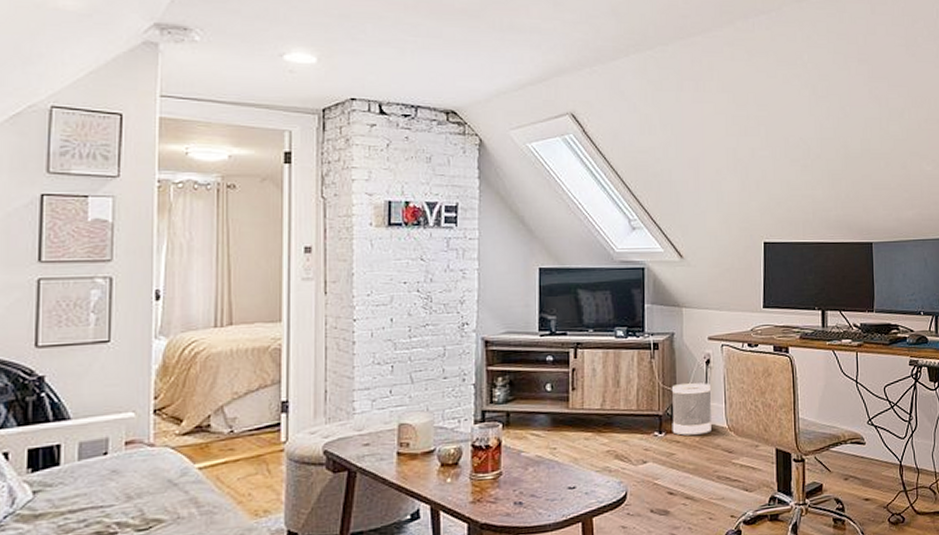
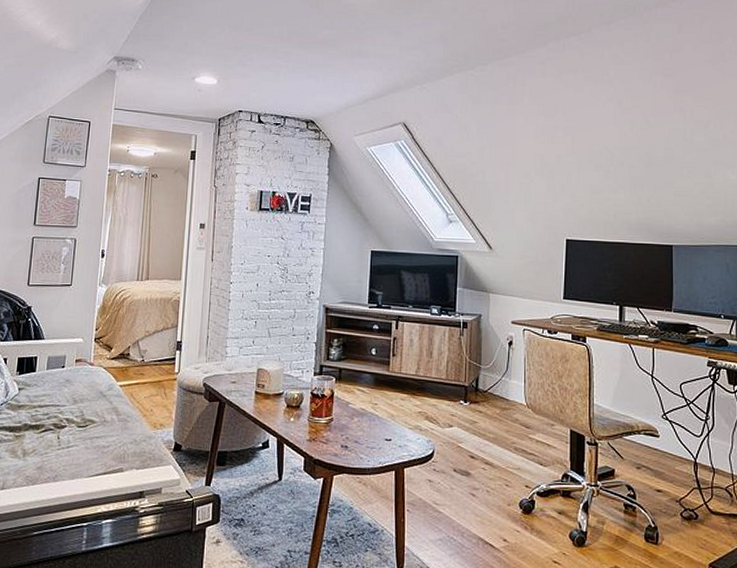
wastebasket: present [672,383,712,436] -> none [476,360,513,408]

